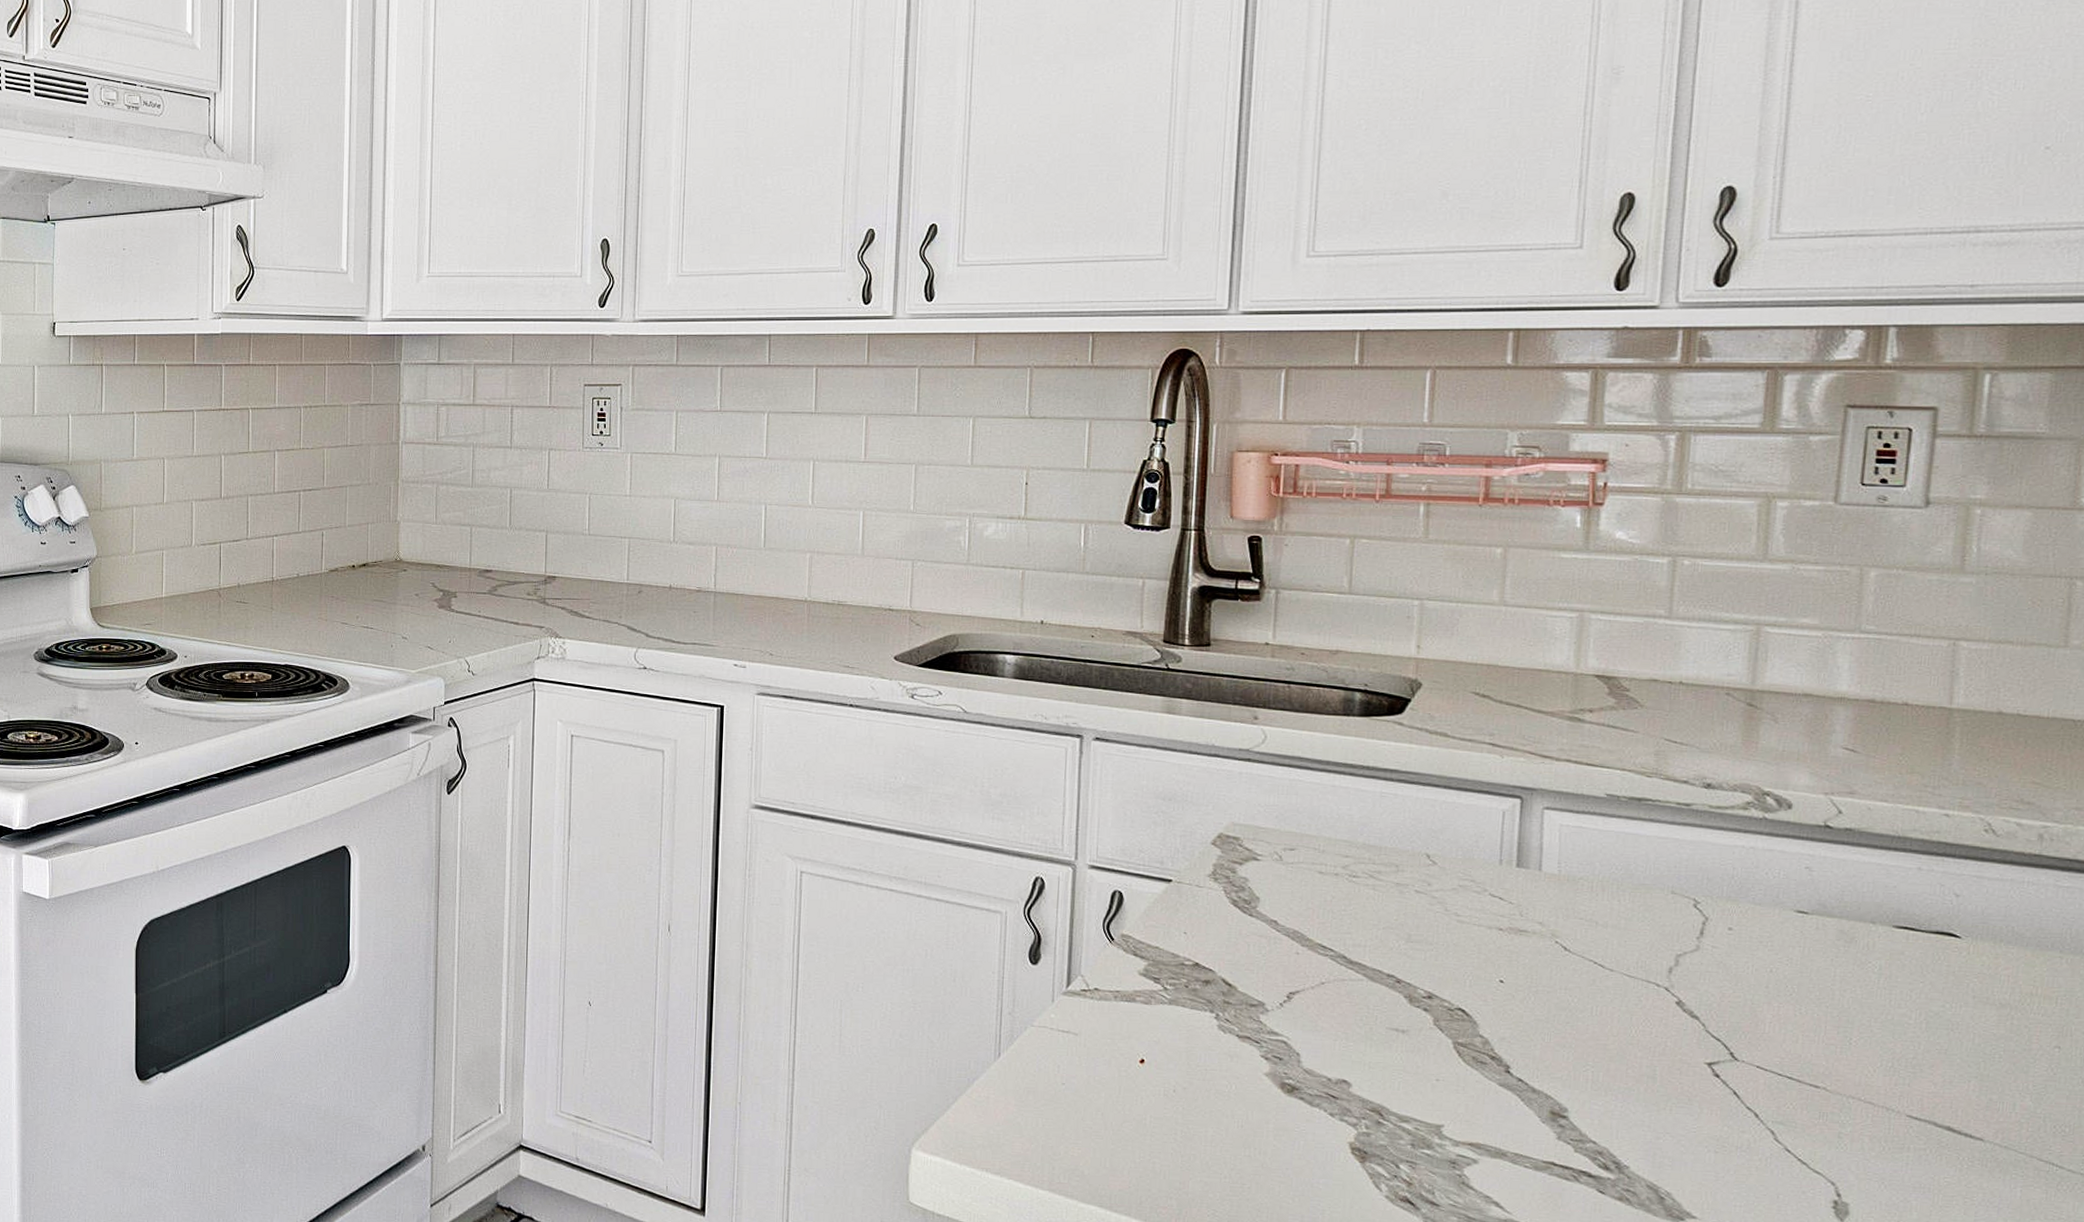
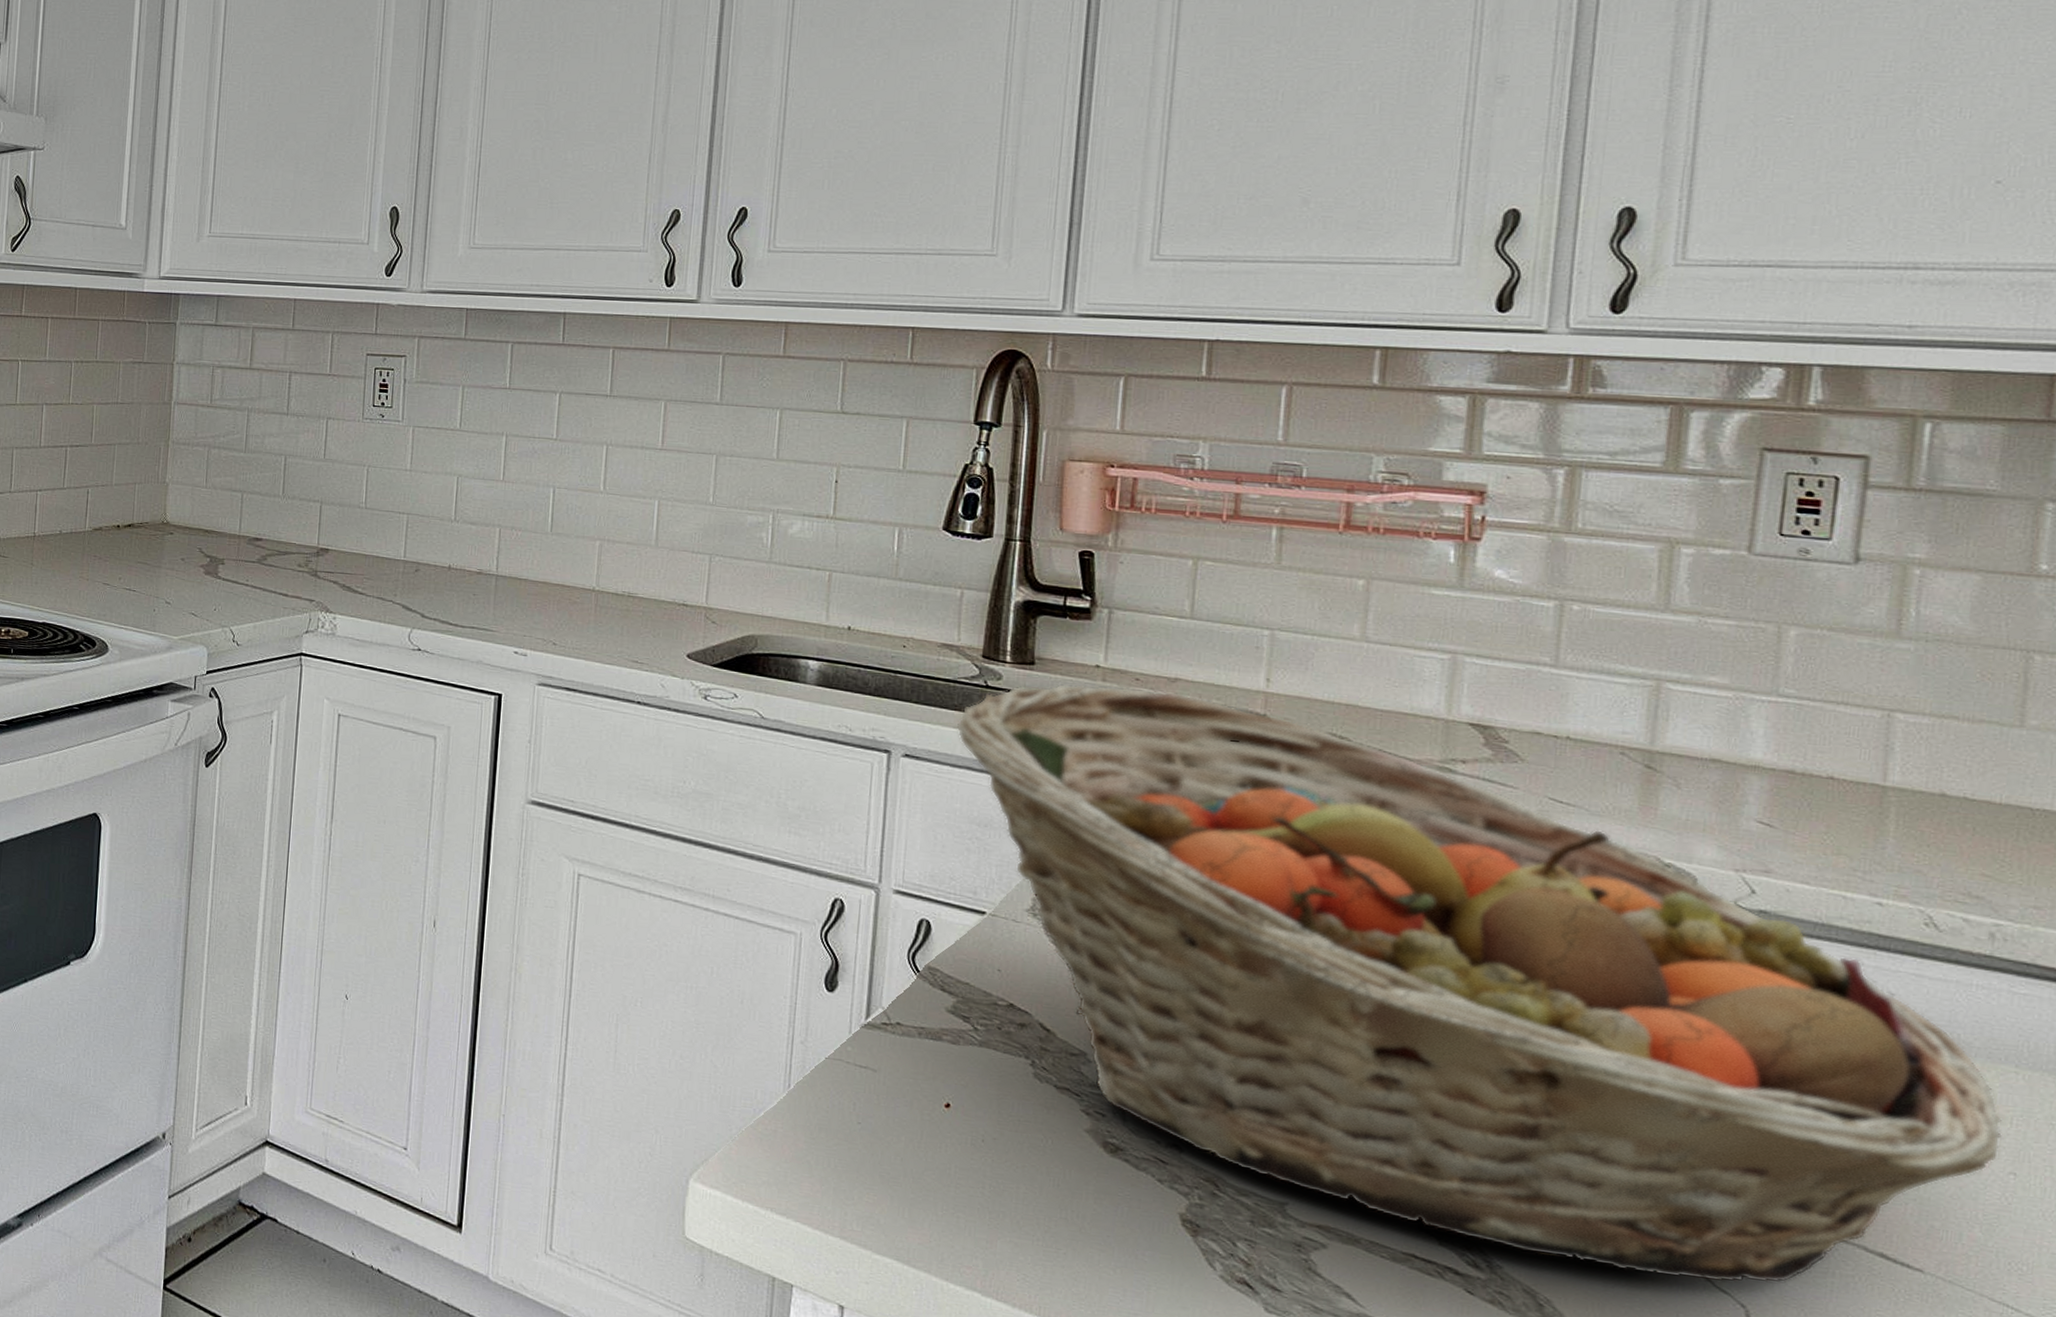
fruit basket: none [1141,661,2049,1165] -> present [956,684,2002,1284]

